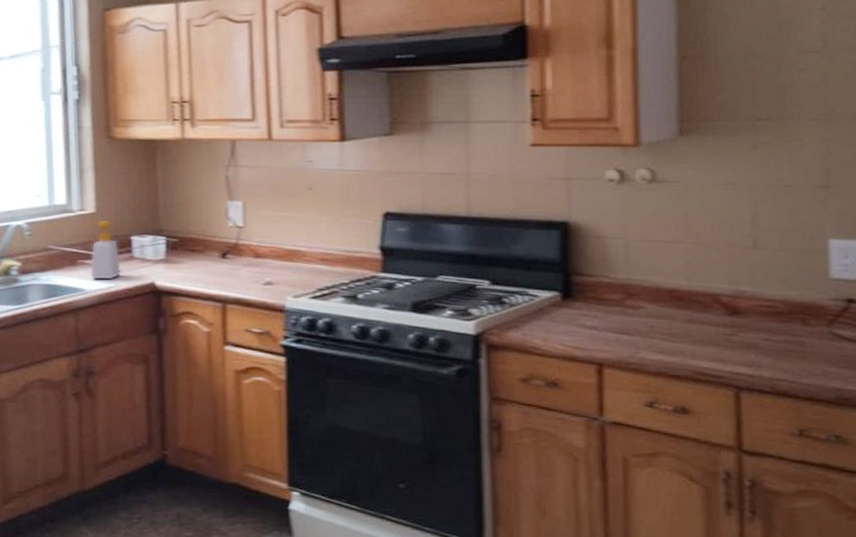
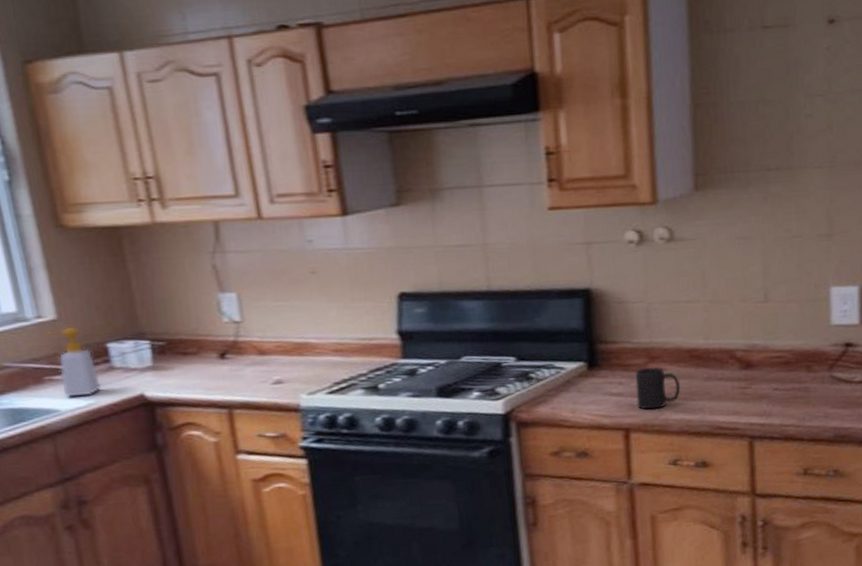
mug: none [611,303,660,347] -> present [635,367,681,410]

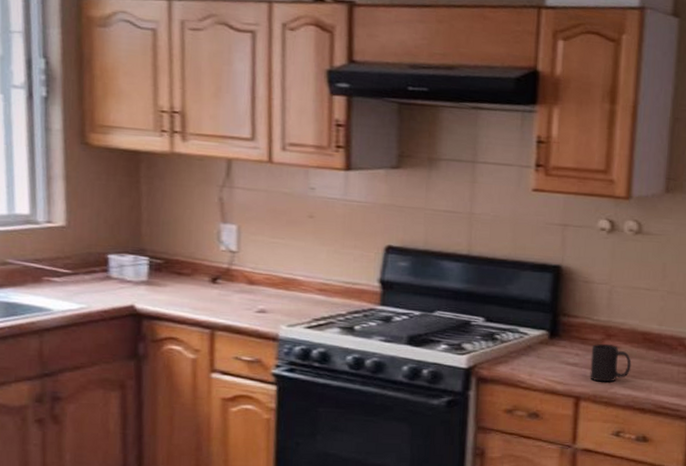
soap bottle: present [43,326,102,398] -> none [50,234,96,300]

